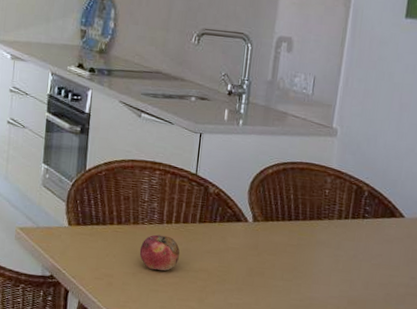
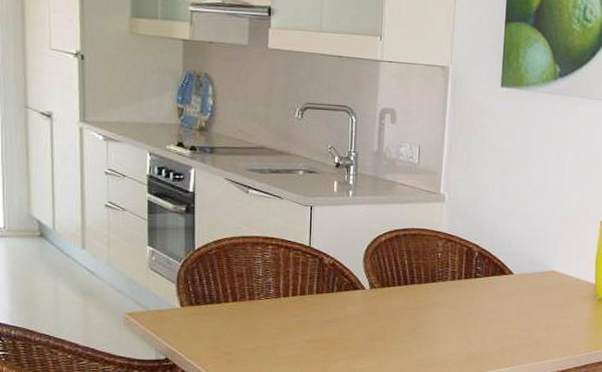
fruit: present [139,234,180,271] -> none [258,309,299,344]

